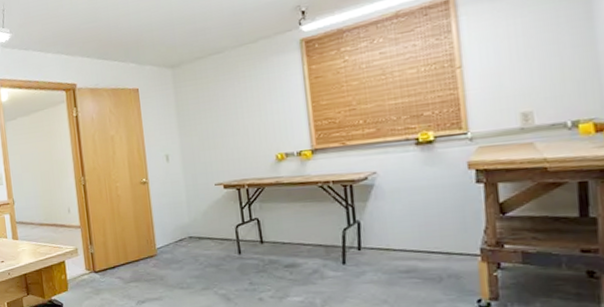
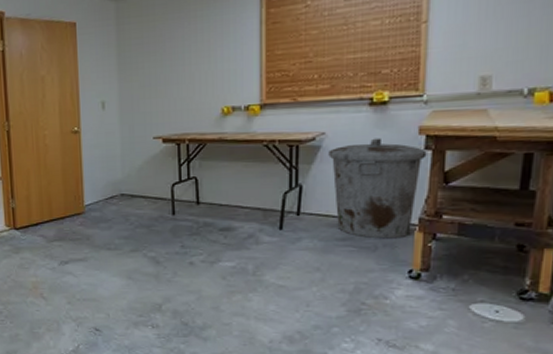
trash can: none [382,174,480,270] -> present [328,138,427,239]

